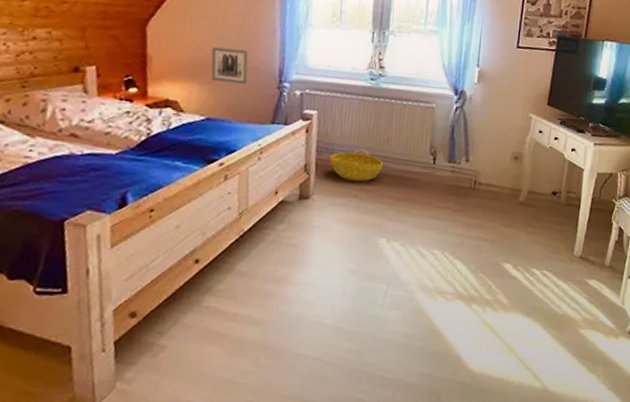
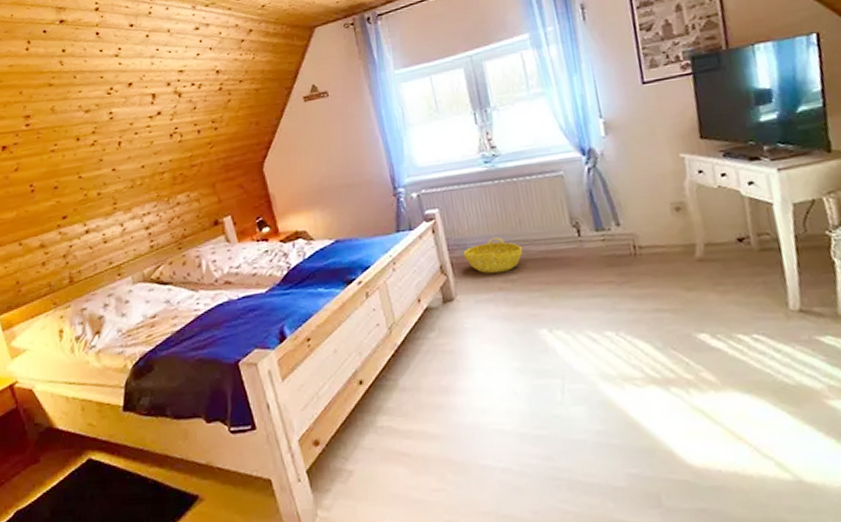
wall art: present [211,47,250,85] -> none [324,165,365,204]

